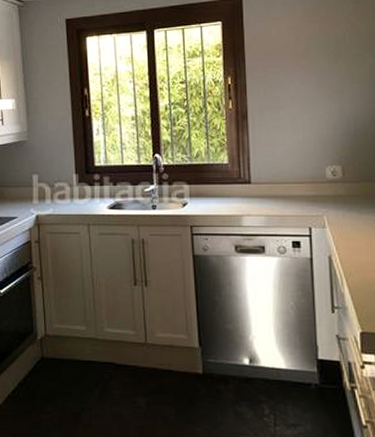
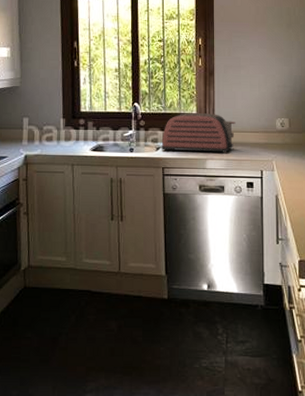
toaster: none [187,163,276,209] -> present [160,113,236,154]

